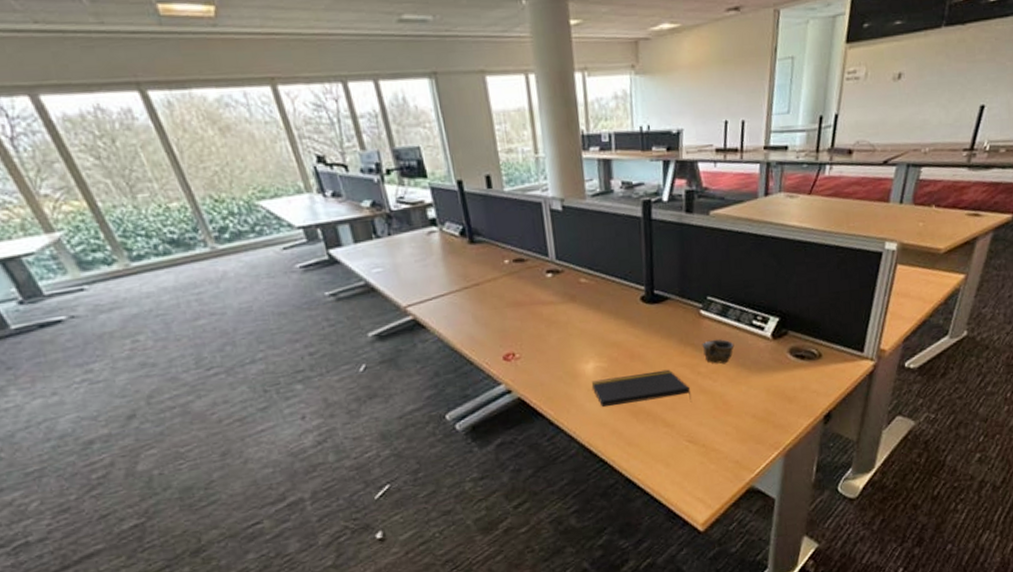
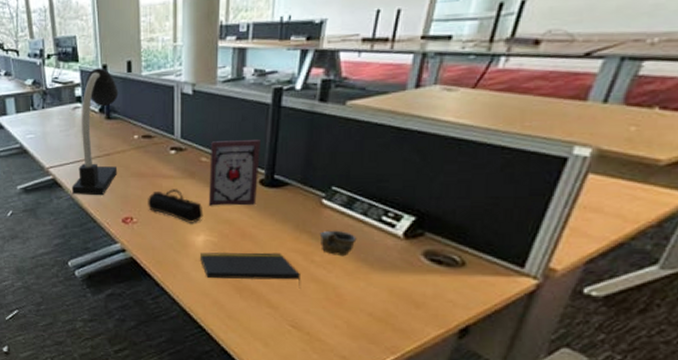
desk lamp: none [437,184,491,336] -> present [71,68,119,196]
pencil case: none [529,315,590,351] -> present [148,189,204,223]
picture frame: none [588,255,641,330] -> present [209,140,260,206]

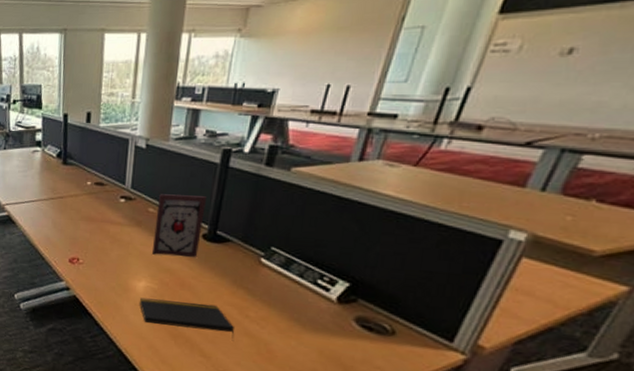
desk lamp: present [71,68,119,196] -> none [24,116,77,236]
pencil case: present [148,189,204,223] -> none [94,235,147,270]
cup: present [319,230,357,257] -> none [255,288,292,315]

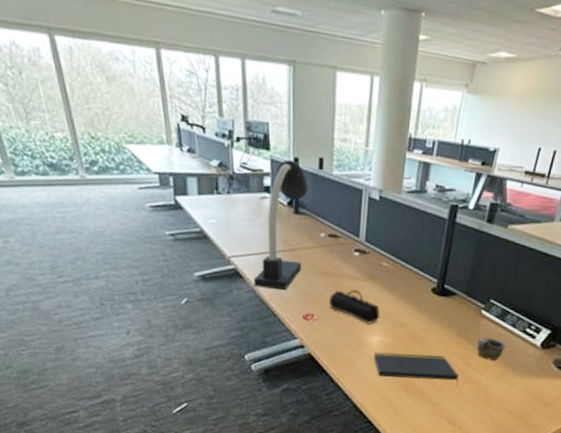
desk lamp: none [24,116,77,236] -> present [253,160,309,291]
pencil case: none [94,235,147,270] -> present [329,290,380,324]
picture frame: present [152,194,206,258] -> none [386,247,436,312]
cup: none [255,288,292,315] -> present [477,338,506,362]

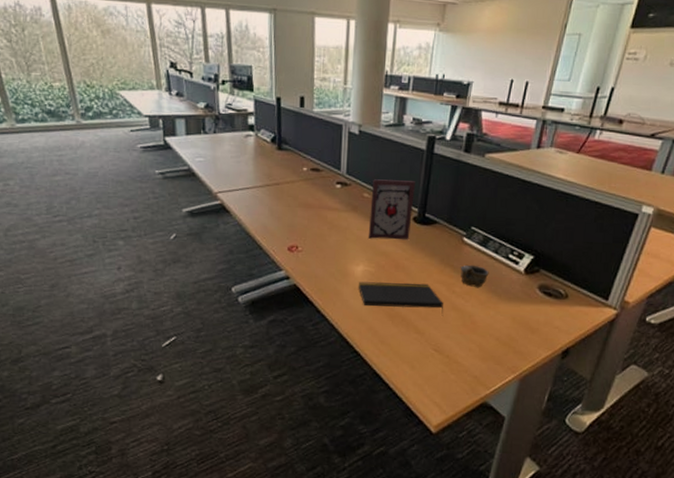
desk lamp: present [253,160,309,291] -> none [239,99,291,224]
pencil case: present [329,290,380,324] -> none [313,221,363,254]
picture frame: none [386,247,436,312] -> present [369,179,415,240]

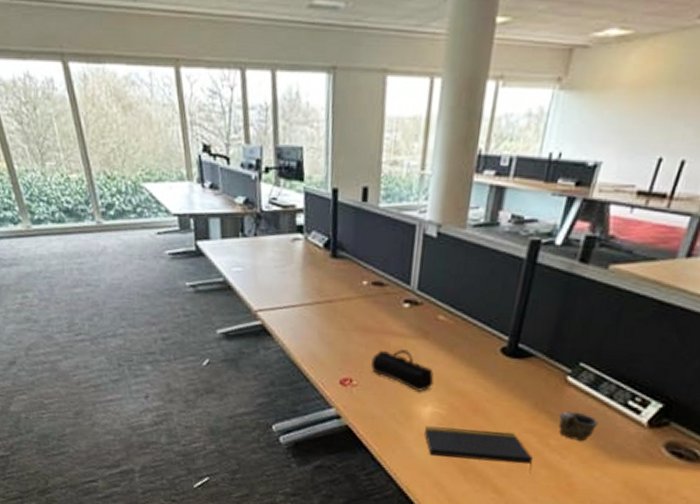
pencil case: none [313,221,363,254] -> present [371,349,434,392]
picture frame: present [369,179,415,240] -> none [441,297,508,377]

